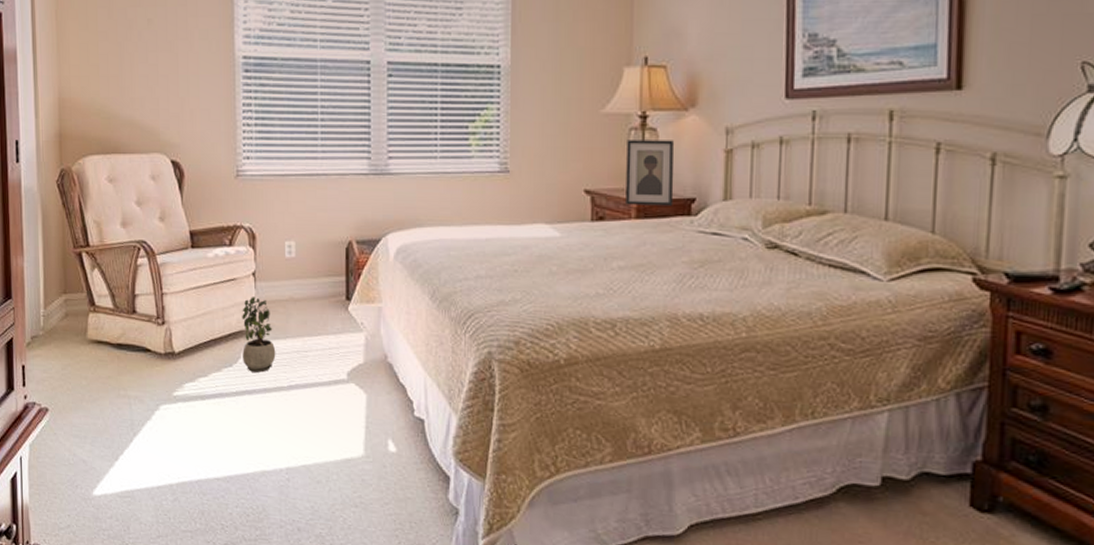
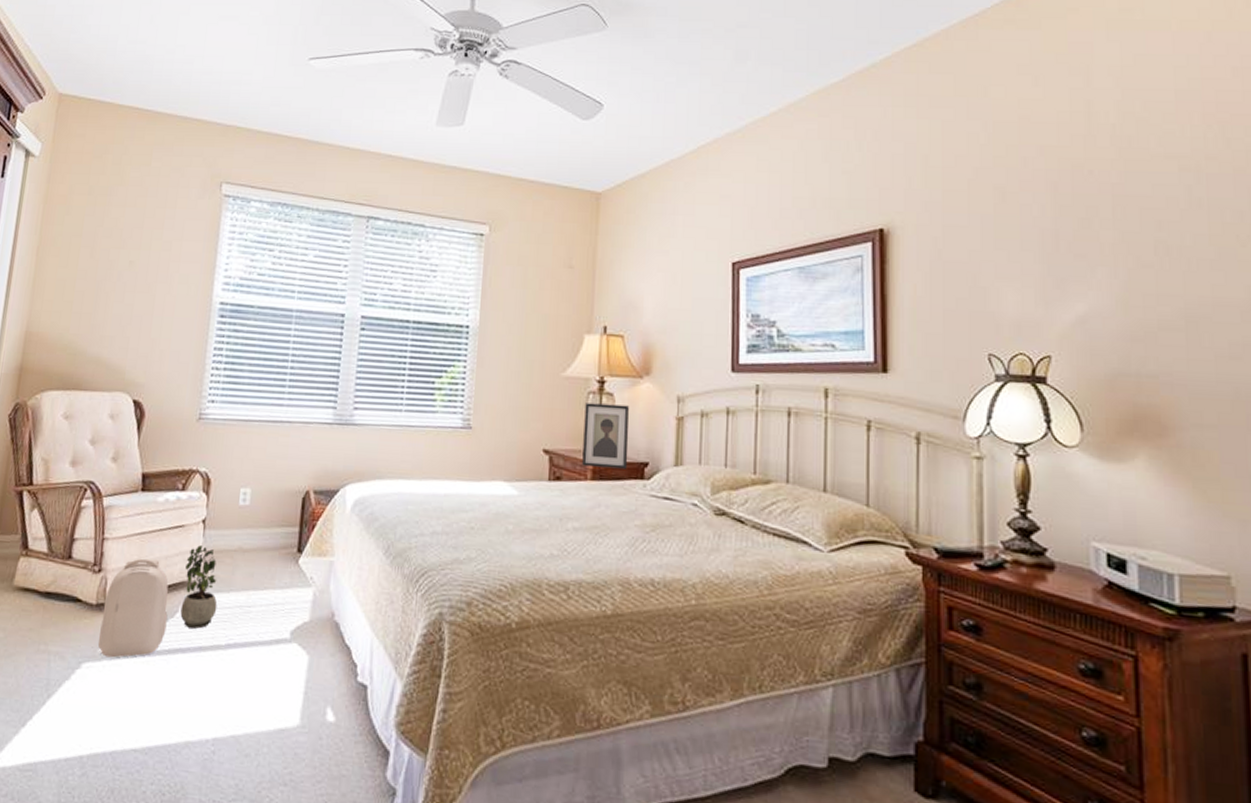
backpack: none [171,310,232,401] -> present [97,558,169,658]

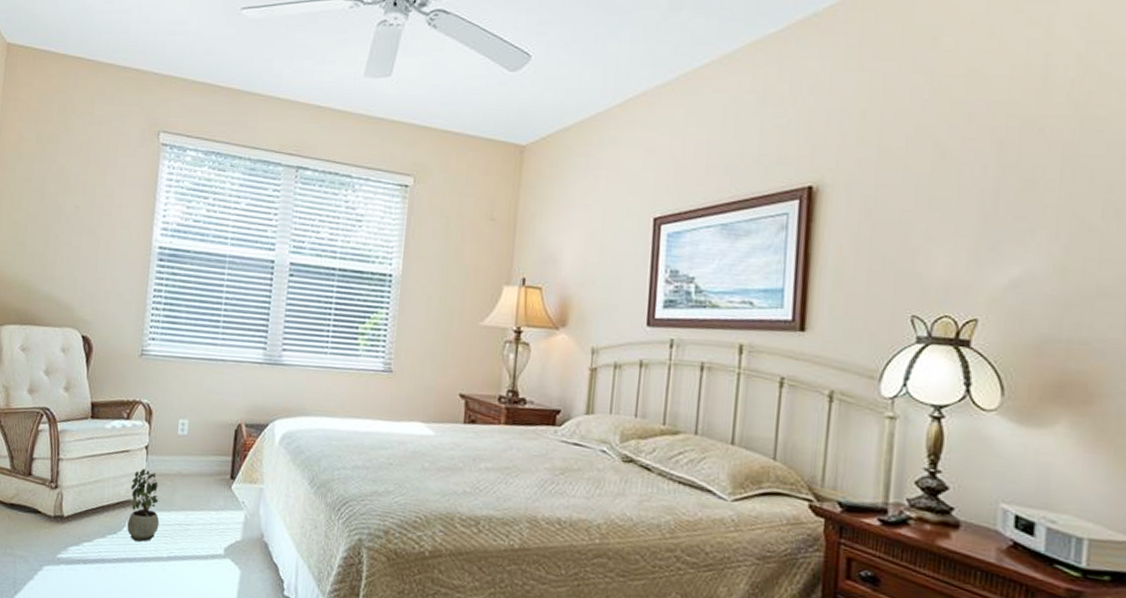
backpack: present [97,558,169,658] -> none [56,477,116,563]
picture frame: present [582,403,630,469] -> none [496,351,545,416]

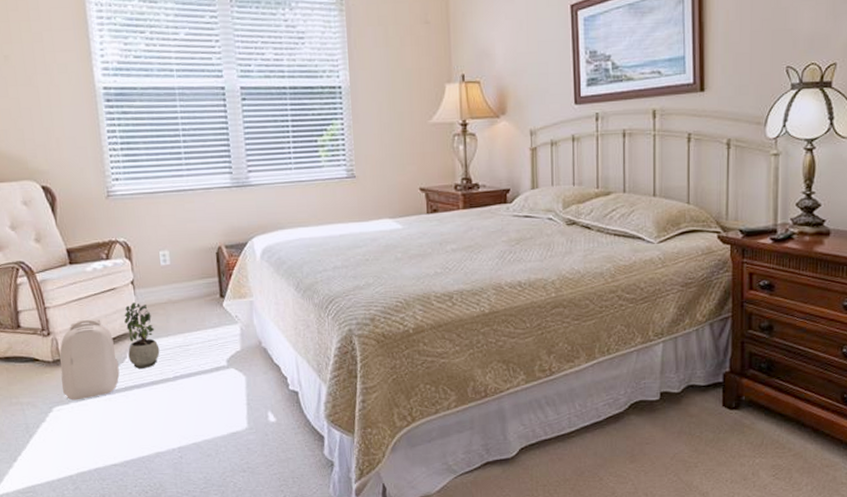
backpack: none [56,477,116,563] -> present [59,319,120,401]

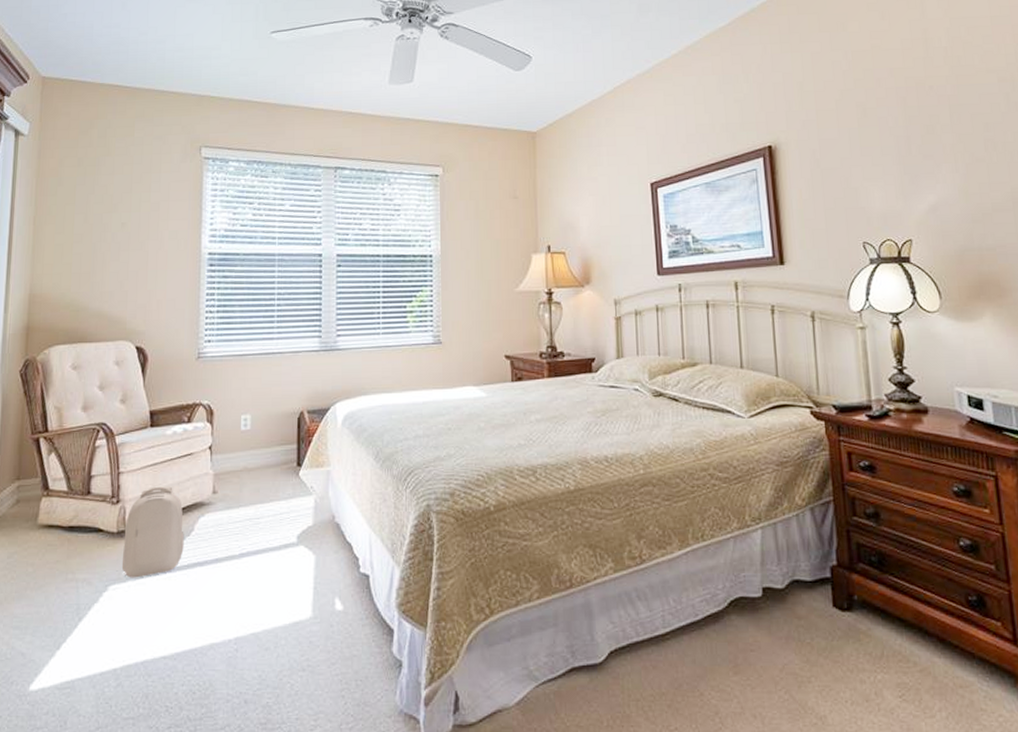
potted plant: present [124,303,160,369] -> none [196,469,229,543]

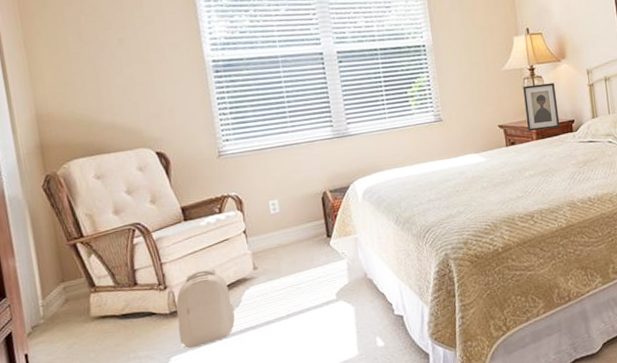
picture frame: none [537,311,578,366] -> present [523,83,561,131]

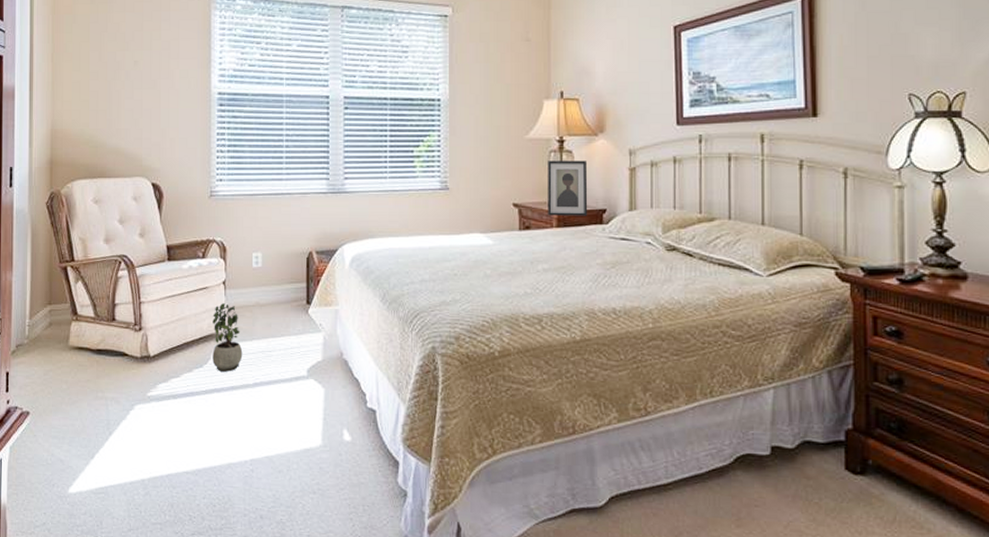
backpack: present [176,269,235,349] -> none [145,317,202,400]
potted plant: none [237,250,273,311] -> present [212,303,243,372]

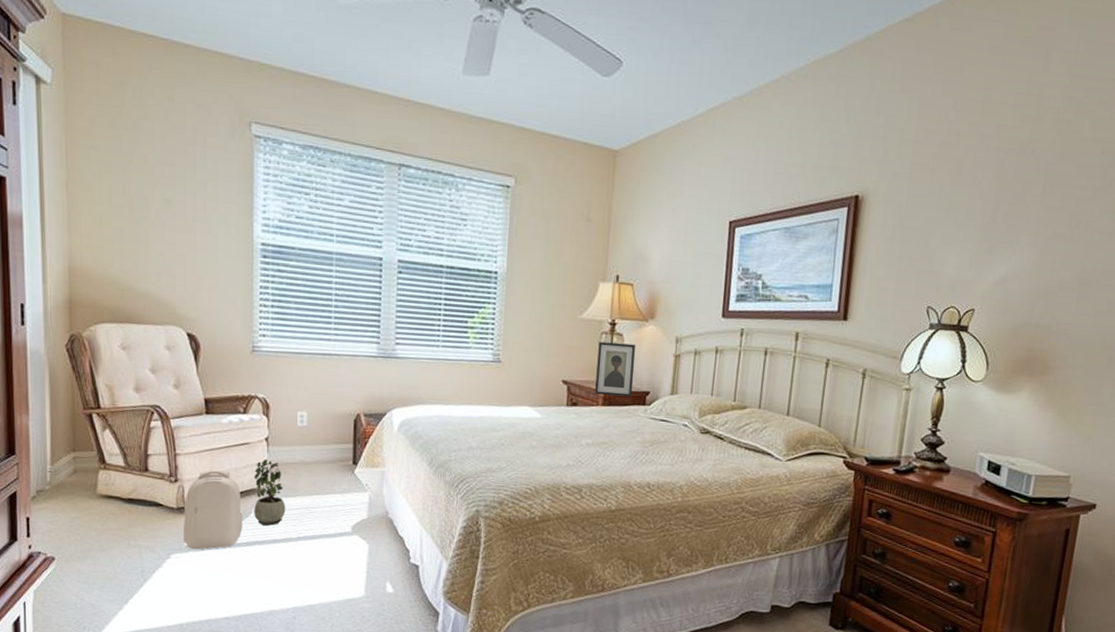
backpack: none [145,317,202,400] -> present [183,470,243,550]

